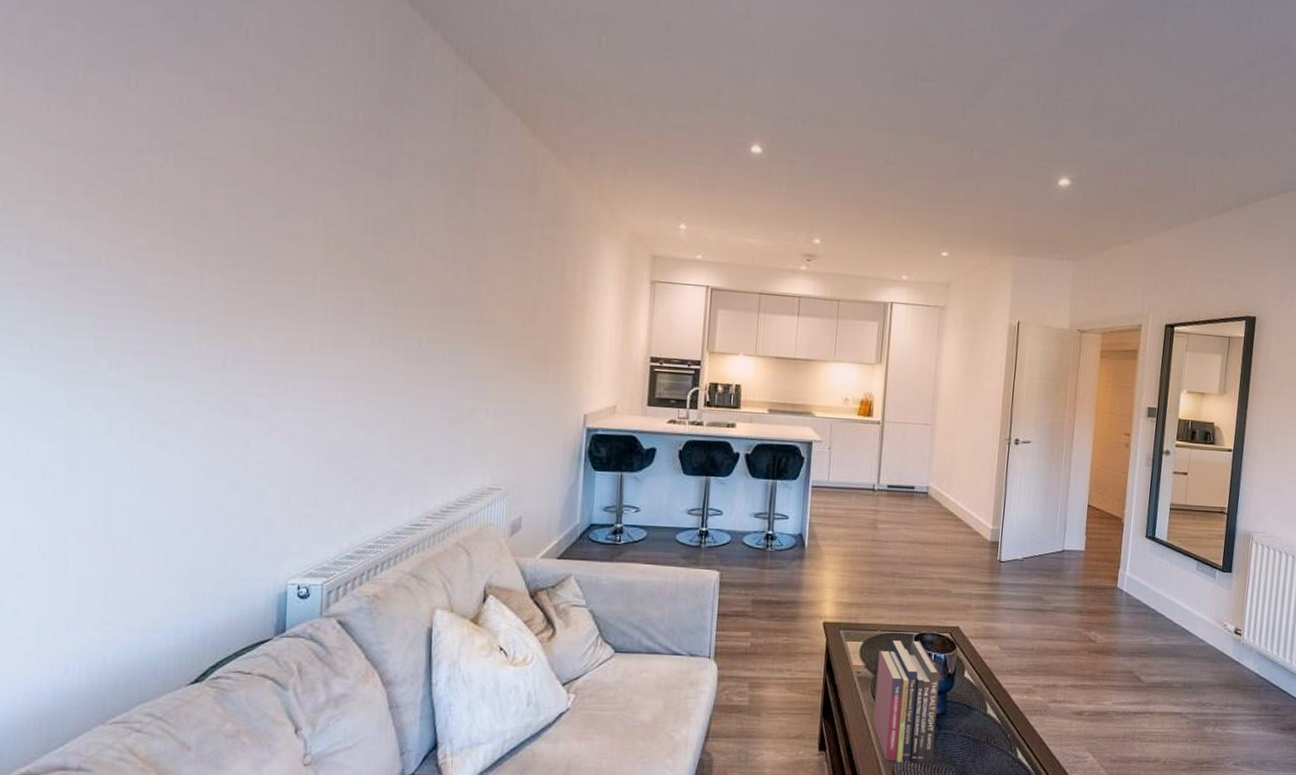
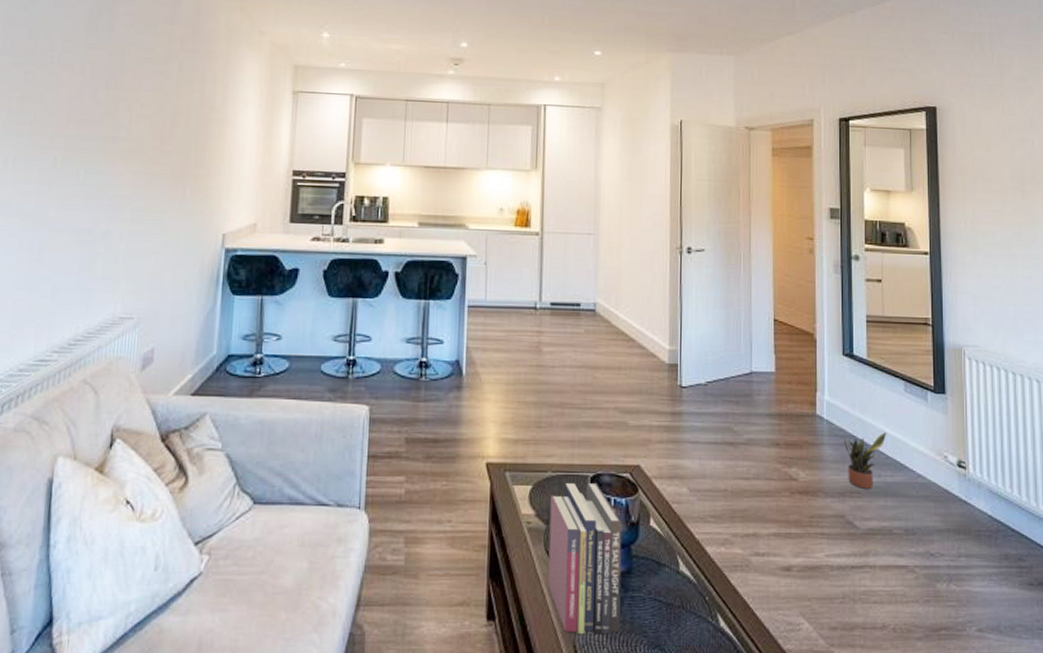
potted plant: none [1138,603,1177,650] -> present [844,432,887,489]

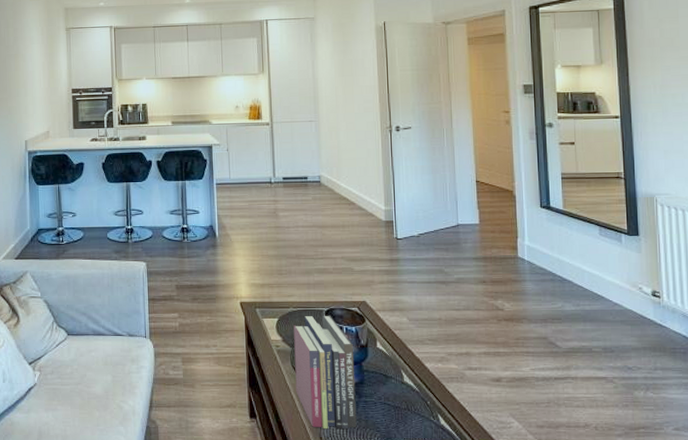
potted plant: present [844,432,887,489] -> none [544,269,584,316]

